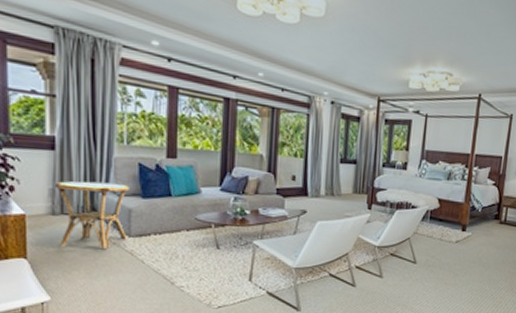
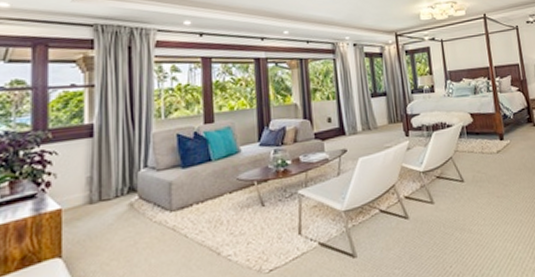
side table: present [54,181,129,248] -> none [92,158,169,237]

